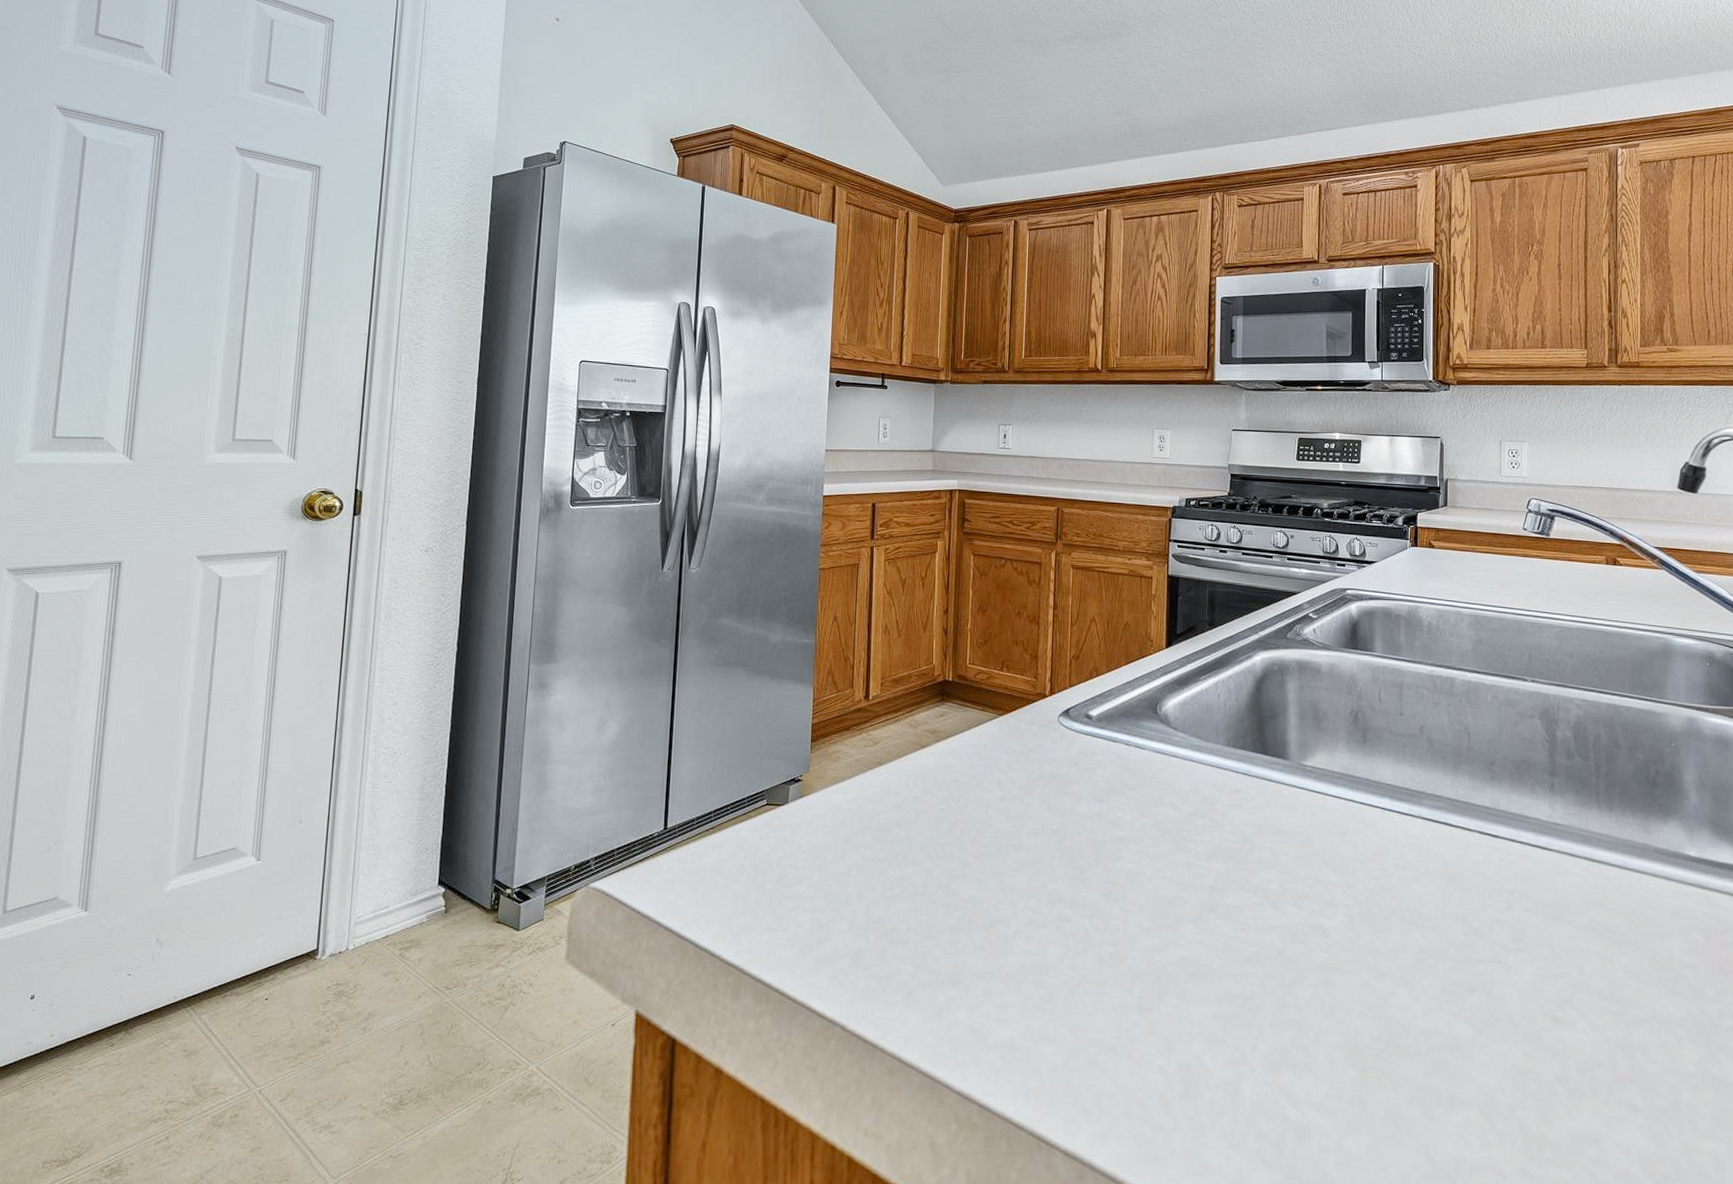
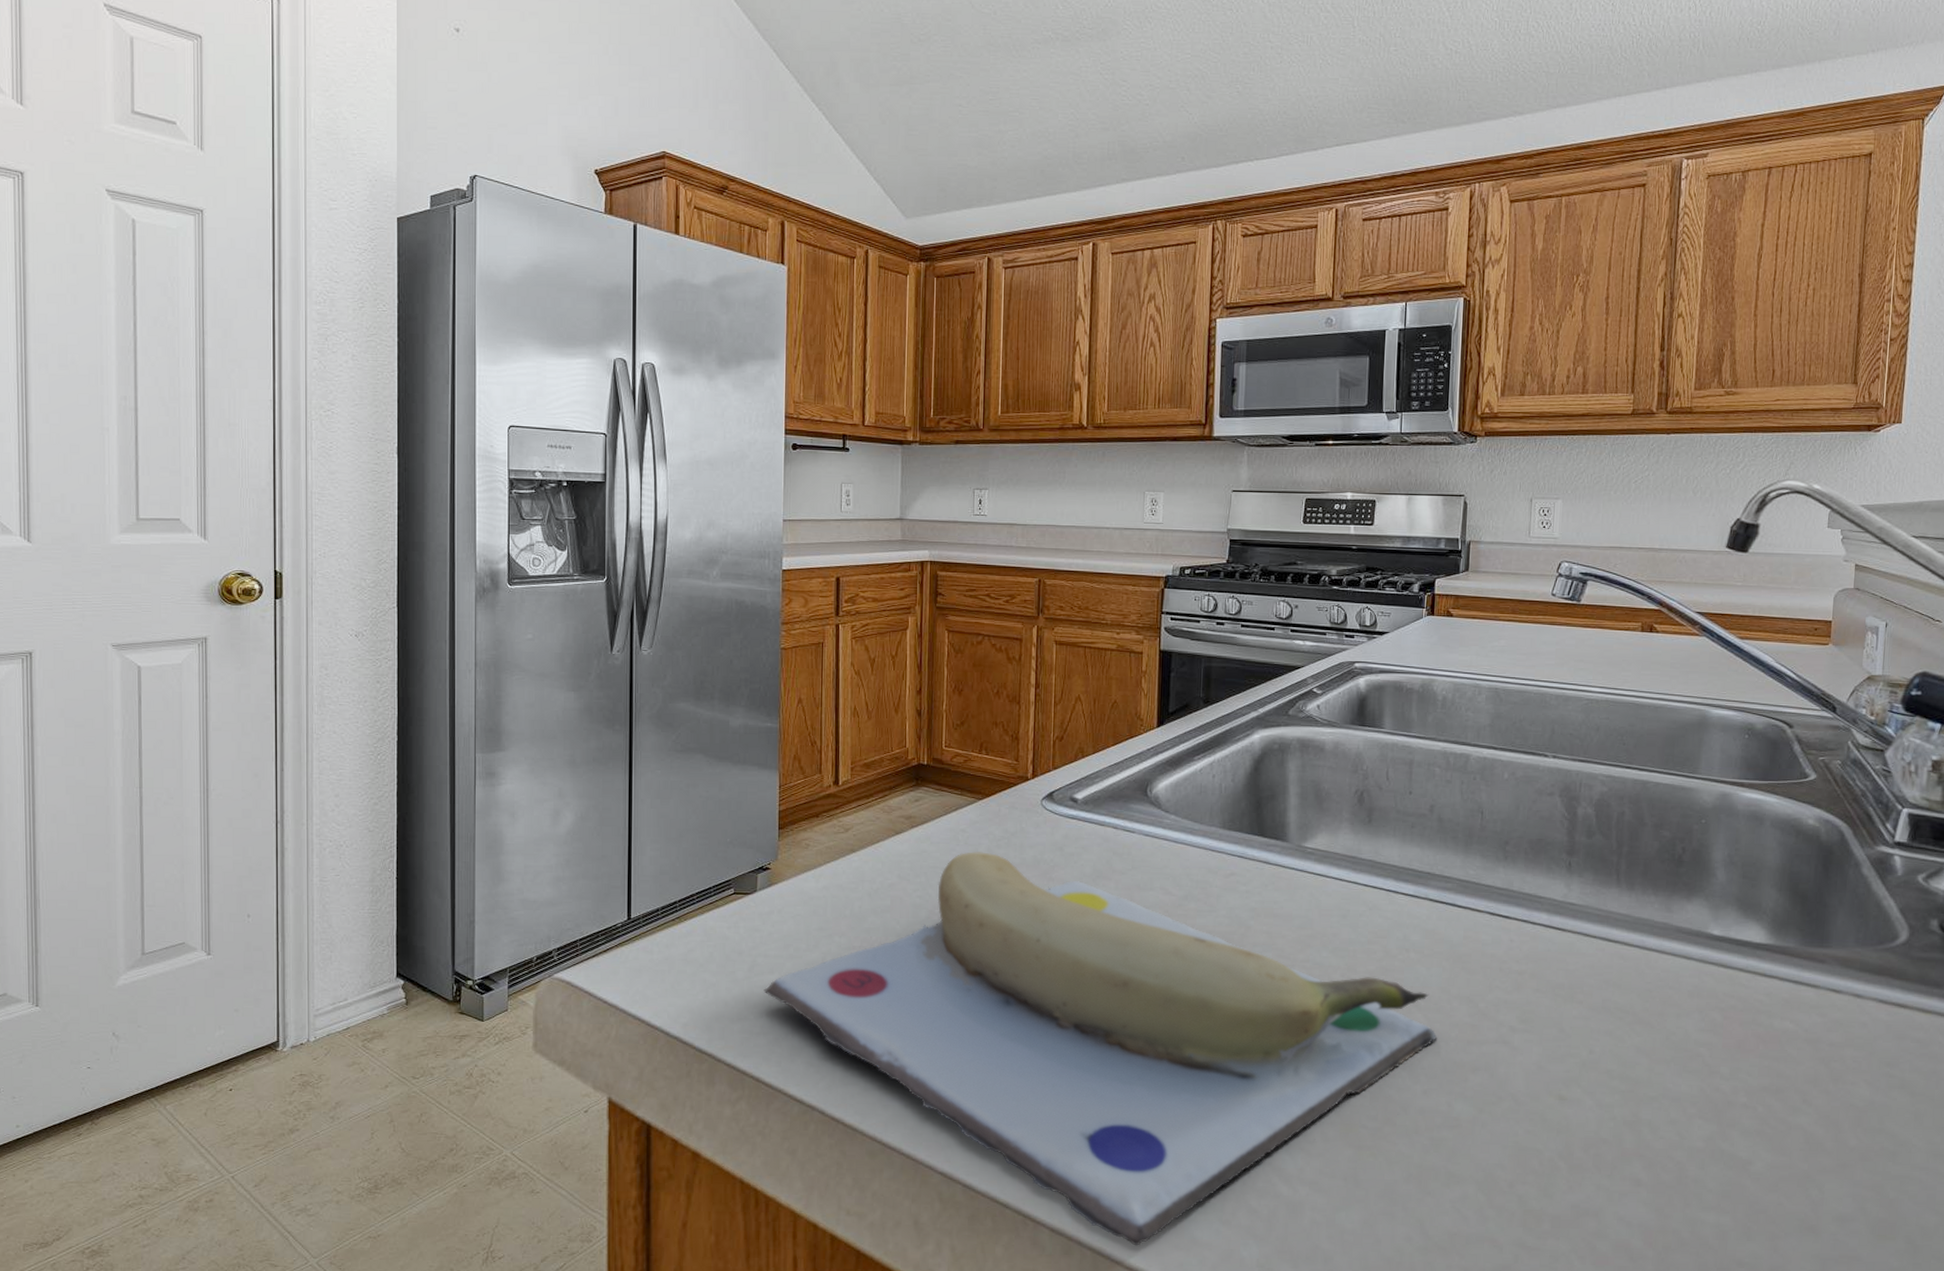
banana: none [790,766,1435,1172] -> present [762,852,1438,1246]

